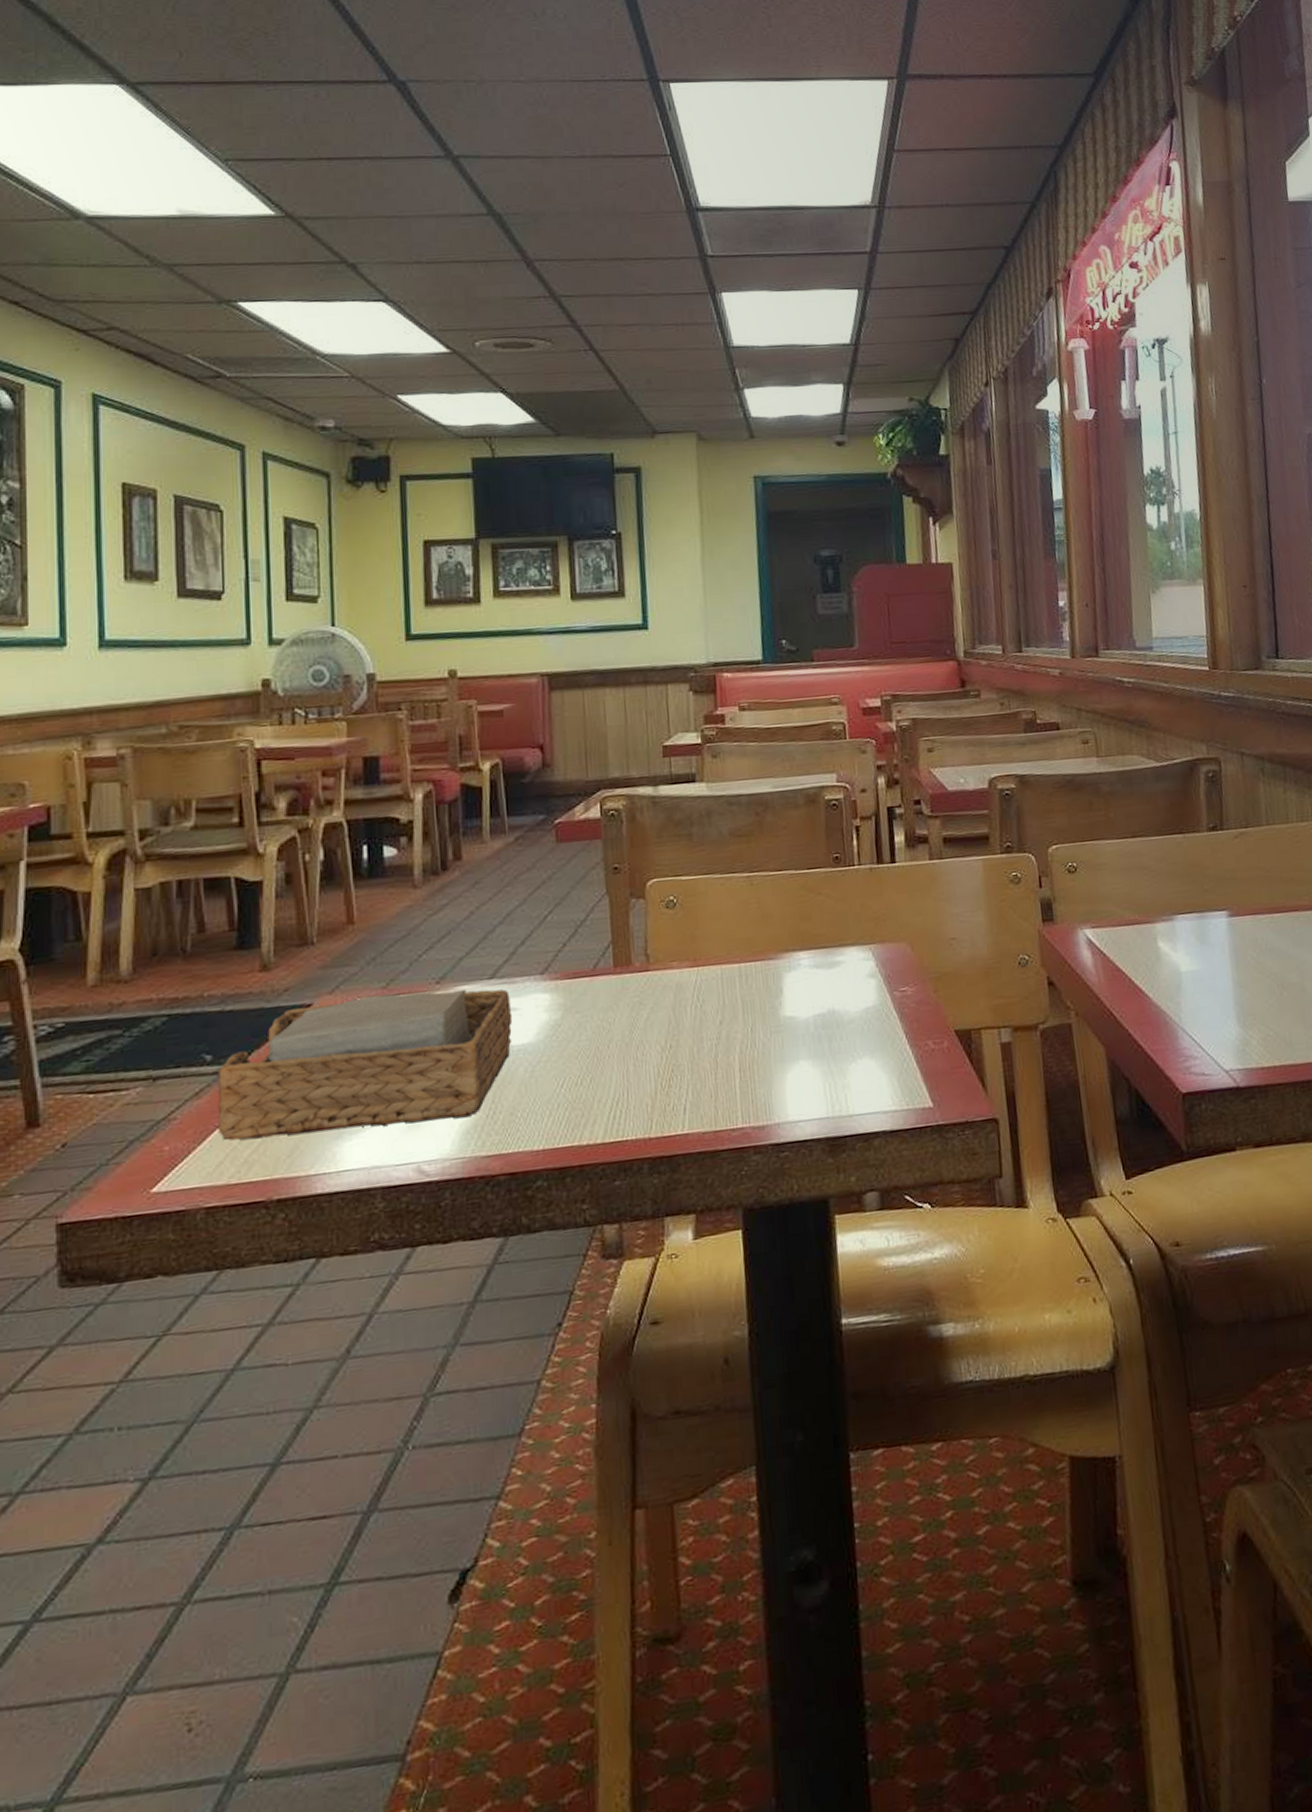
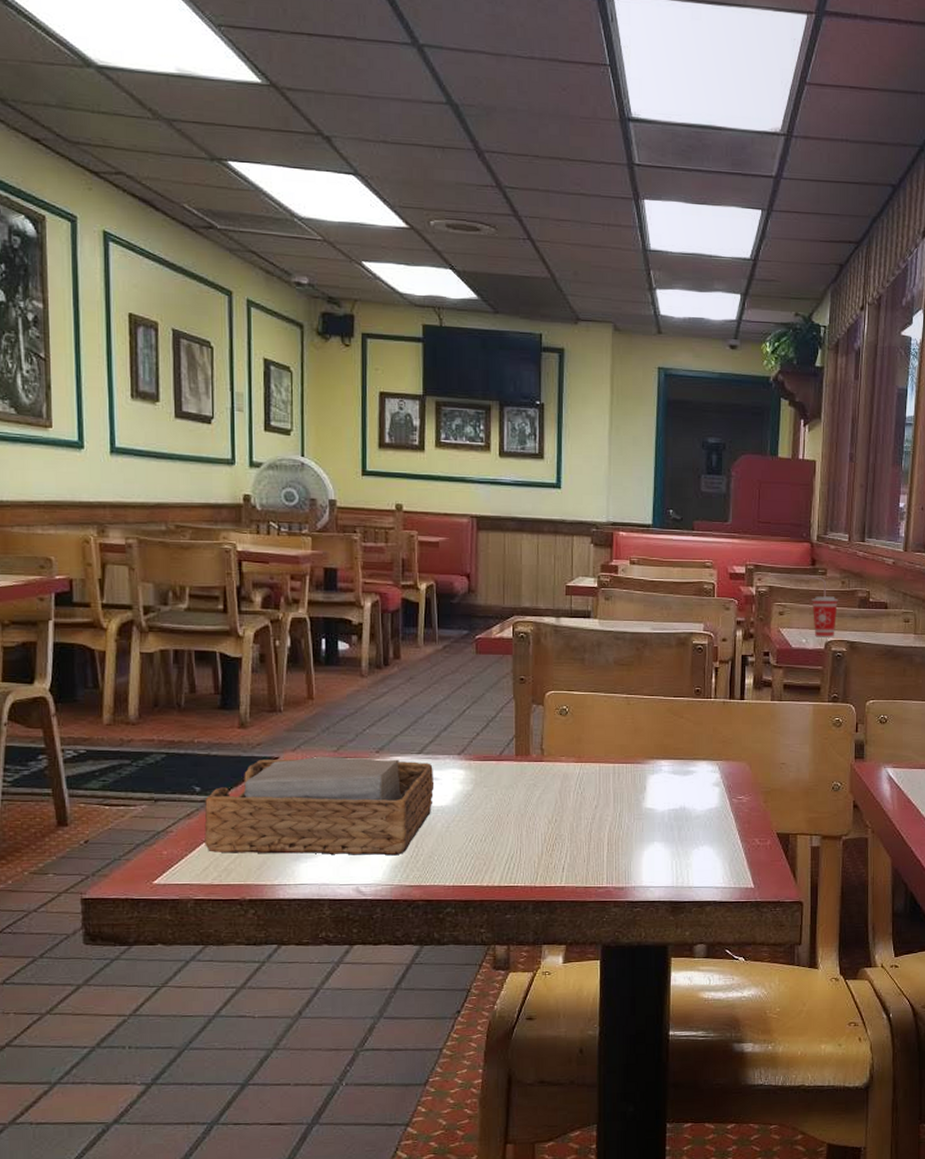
beverage cup: none [956,698,1000,773] -> present [807,574,839,636]

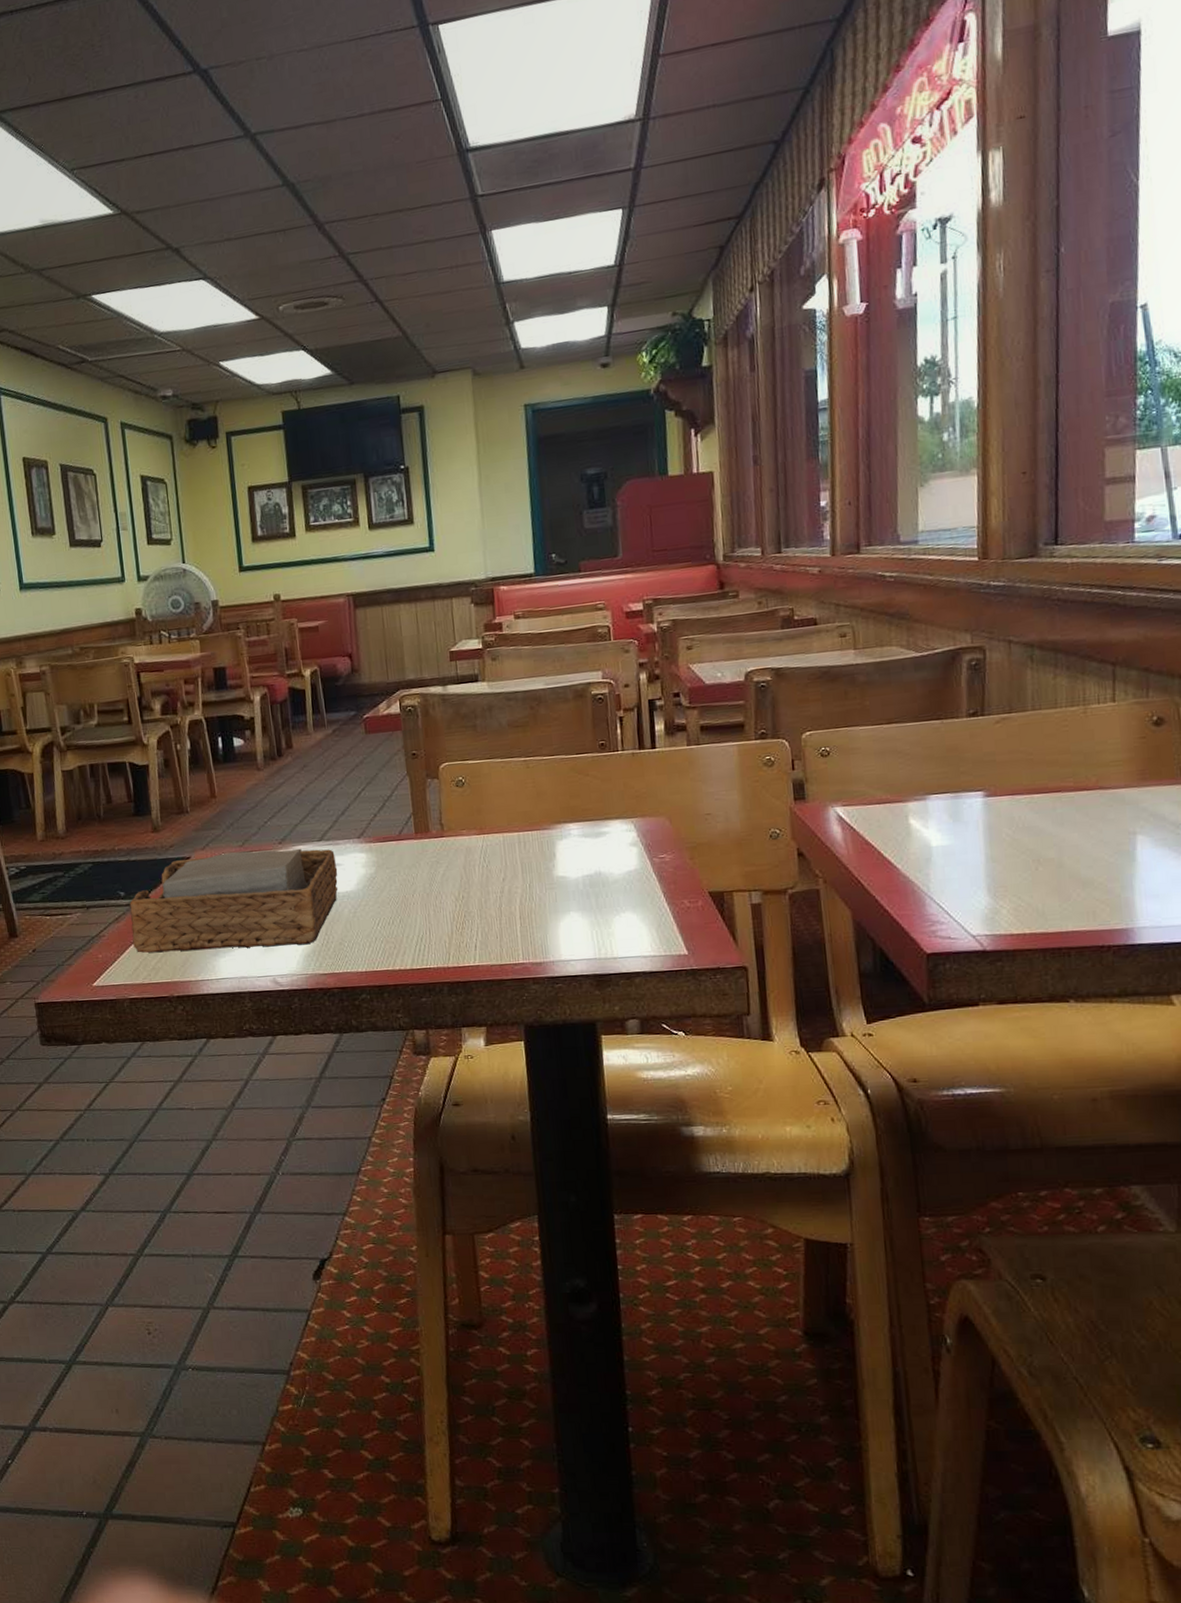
beverage cup: present [807,574,839,636] -> none [715,599,757,668]

